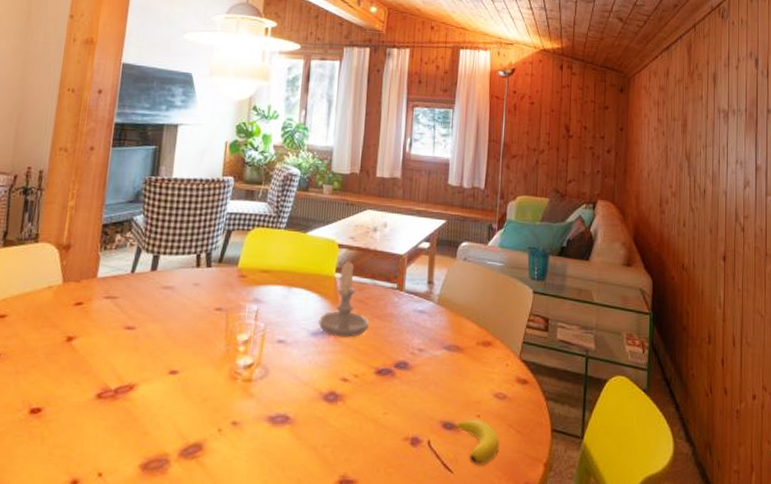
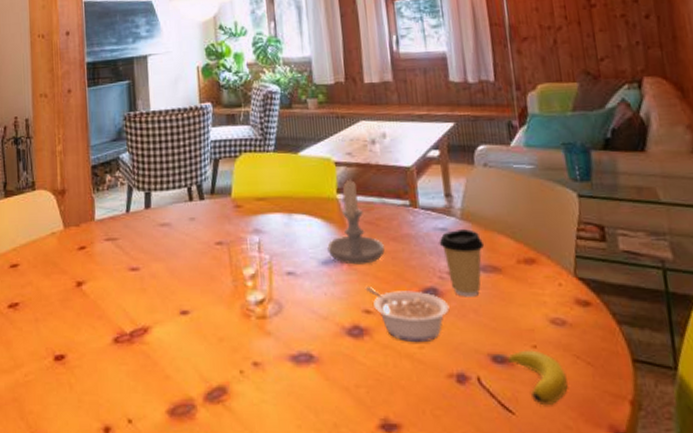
legume: none [346,357,415,410] -> present [365,285,450,343]
coffee cup: none [416,313,453,372] -> present [439,229,485,297]

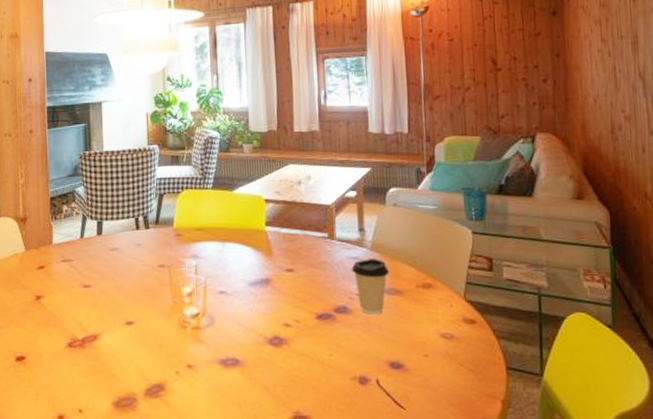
candle: present [327,177,385,265] -> none [255,213,304,286]
legume: present [365,285,450,343] -> none [286,304,357,351]
banana: present [506,350,568,405] -> none [402,358,451,402]

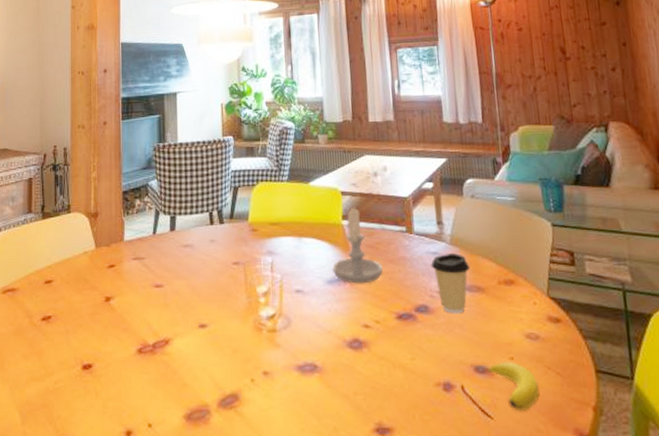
candle: none [255,213,304,286] -> present [332,206,383,284]
banana: none [402,358,451,402] -> present [487,361,540,410]

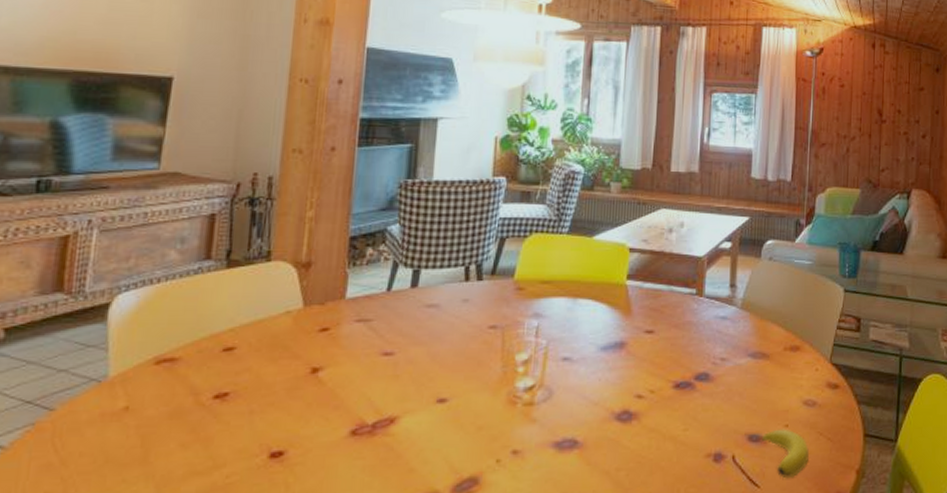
candle: present [332,206,383,284] -> none [608,264,665,351]
coffee cup: present [430,253,471,314] -> none [717,318,758,382]

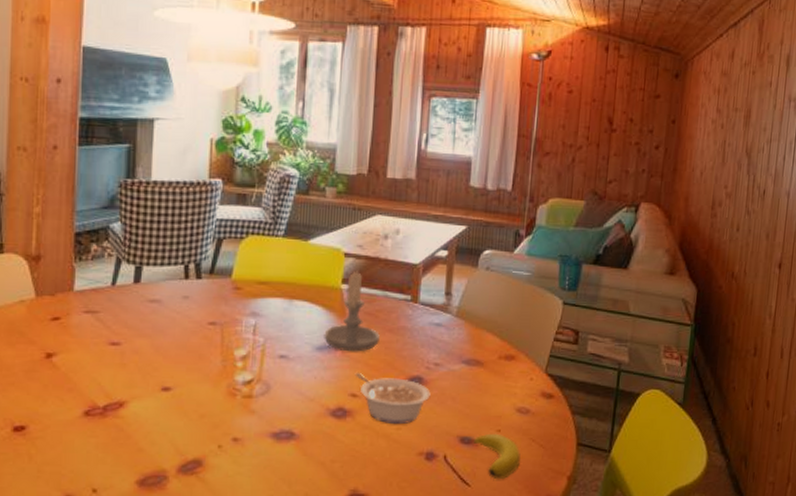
candle: none [608,264,665,351] -> present [324,269,380,352]
legume: none [640,371,718,426] -> present [354,372,431,425]

